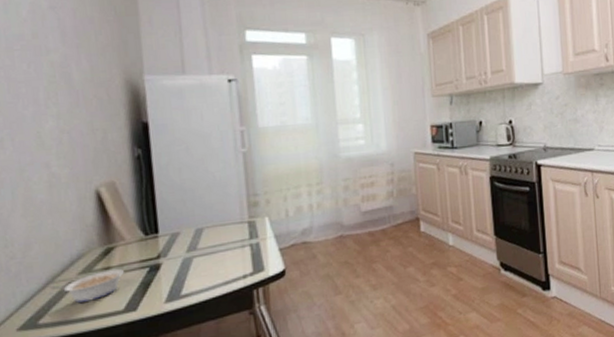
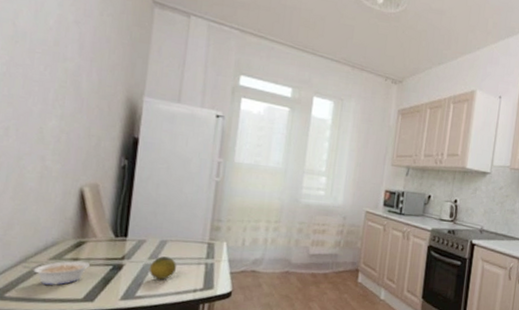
fruit: none [189,245,220,273] -> present [149,256,177,280]

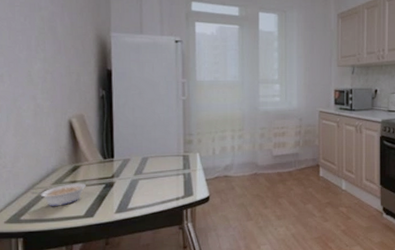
fruit: present [149,256,177,280] -> none [136,172,160,192]

